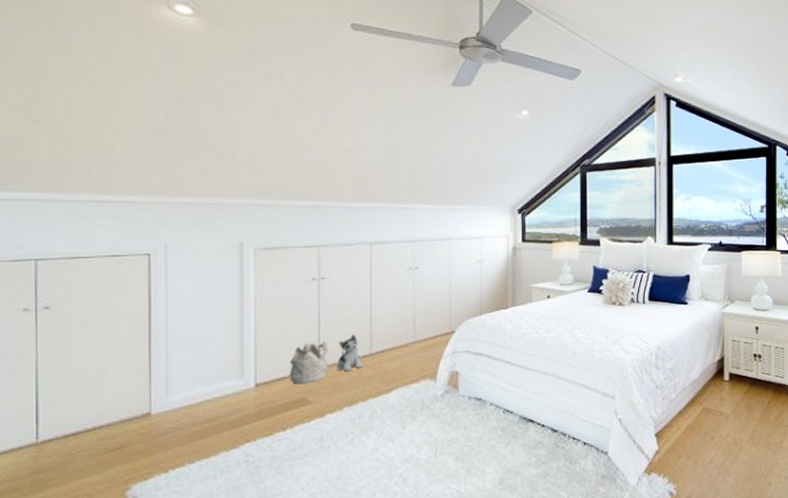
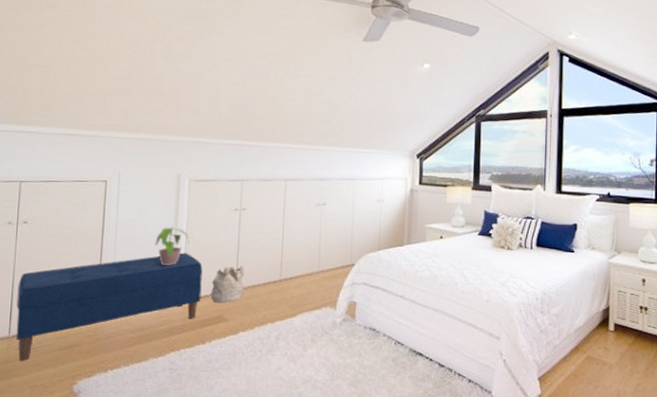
bench: none [43,331,278,470] -> present [16,252,203,361]
potted plant: none [217,302,260,348] -> present [155,226,190,266]
plush toy: present [336,334,364,372] -> none [250,261,274,295]

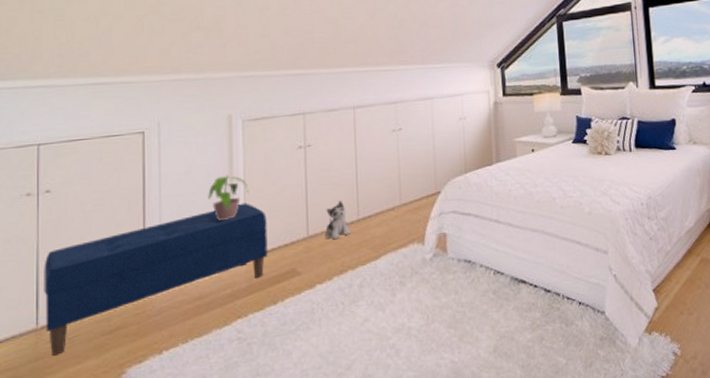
mineral sample: present [211,266,245,303] -> none [278,210,317,255]
plush toy: none [250,261,274,295] -> present [324,200,352,240]

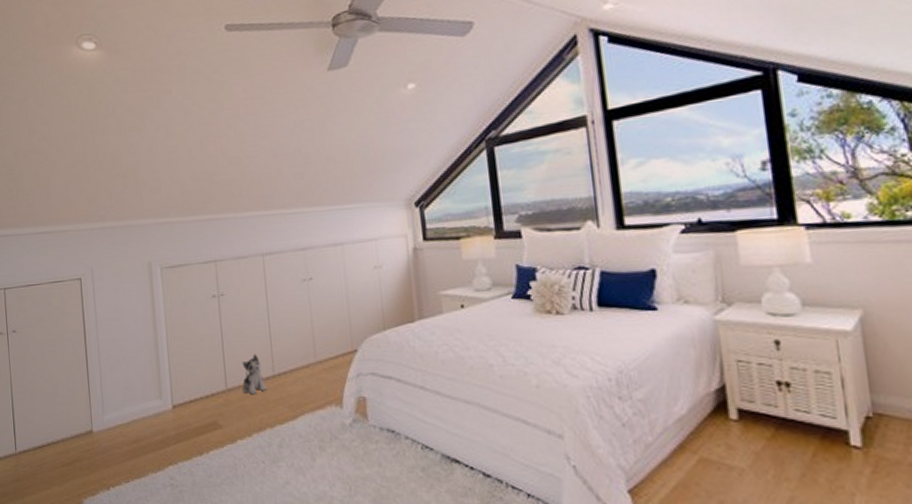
bench: present [44,202,268,356] -> none [16,351,192,479]
potted plant: present [208,175,249,221] -> none [136,322,171,368]

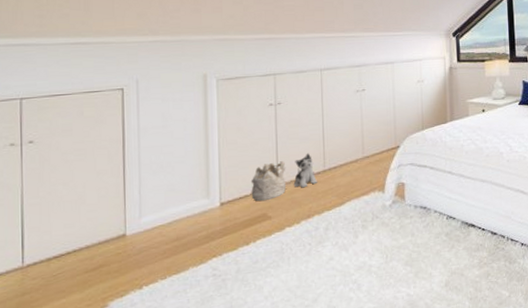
mineral sample: none [199,362,235,407] -> present [251,161,286,202]

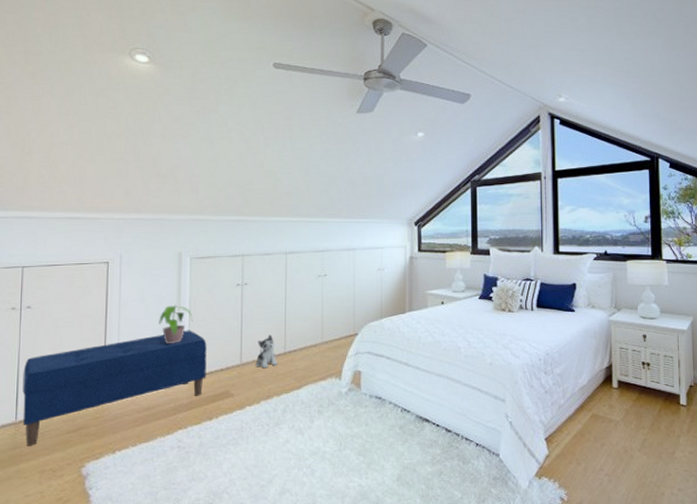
bench: none [28,154,241,291] -> present [22,330,207,446]
potted plant: none [184,129,223,171] -> present [159,304,193,344]
mineral sample: present [251,161,286,202] -> none [216,341,249,379]

